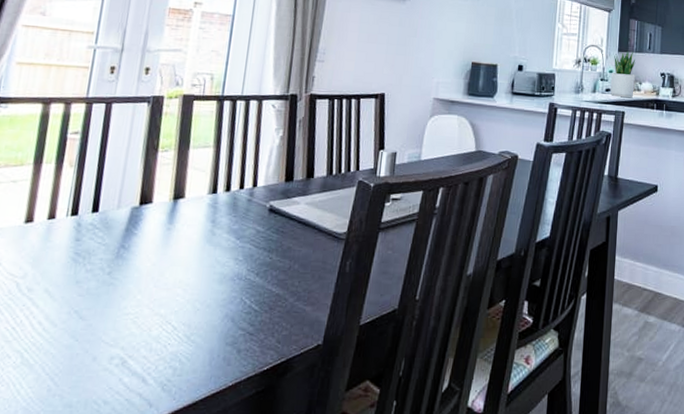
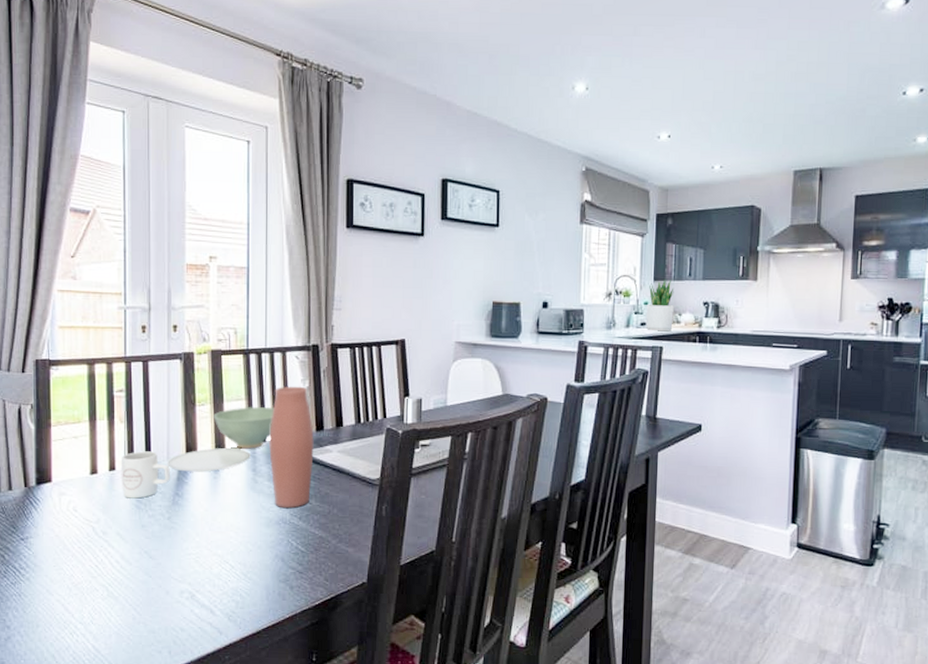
mug: none [59,198,119,251] -> present [121,451,170,499]
plate: none [115,197,212,223] -> present [166,448,251,472]
bowl: none [176,154,244,199] -> present [214,407,274,449]
vase: none [231,135,283,264] -> present [269,386,314,509]

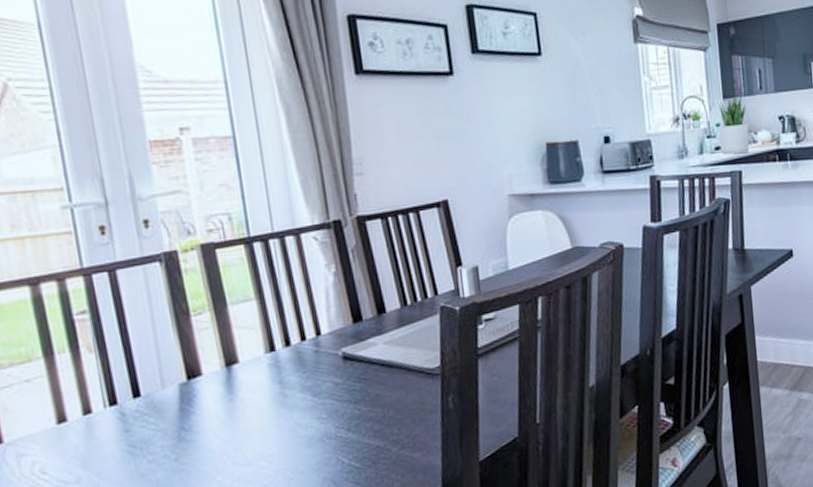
mug: present [121,451,170,499] -> none [97,381,170,445]
plate: present [166,448,251,472] -> none [162,359,274,400]
bowl: present [214,407,274,449] -> none [216,303,296,360]
vase: present [269,386,314,509] -> none [292,272,357,422]

